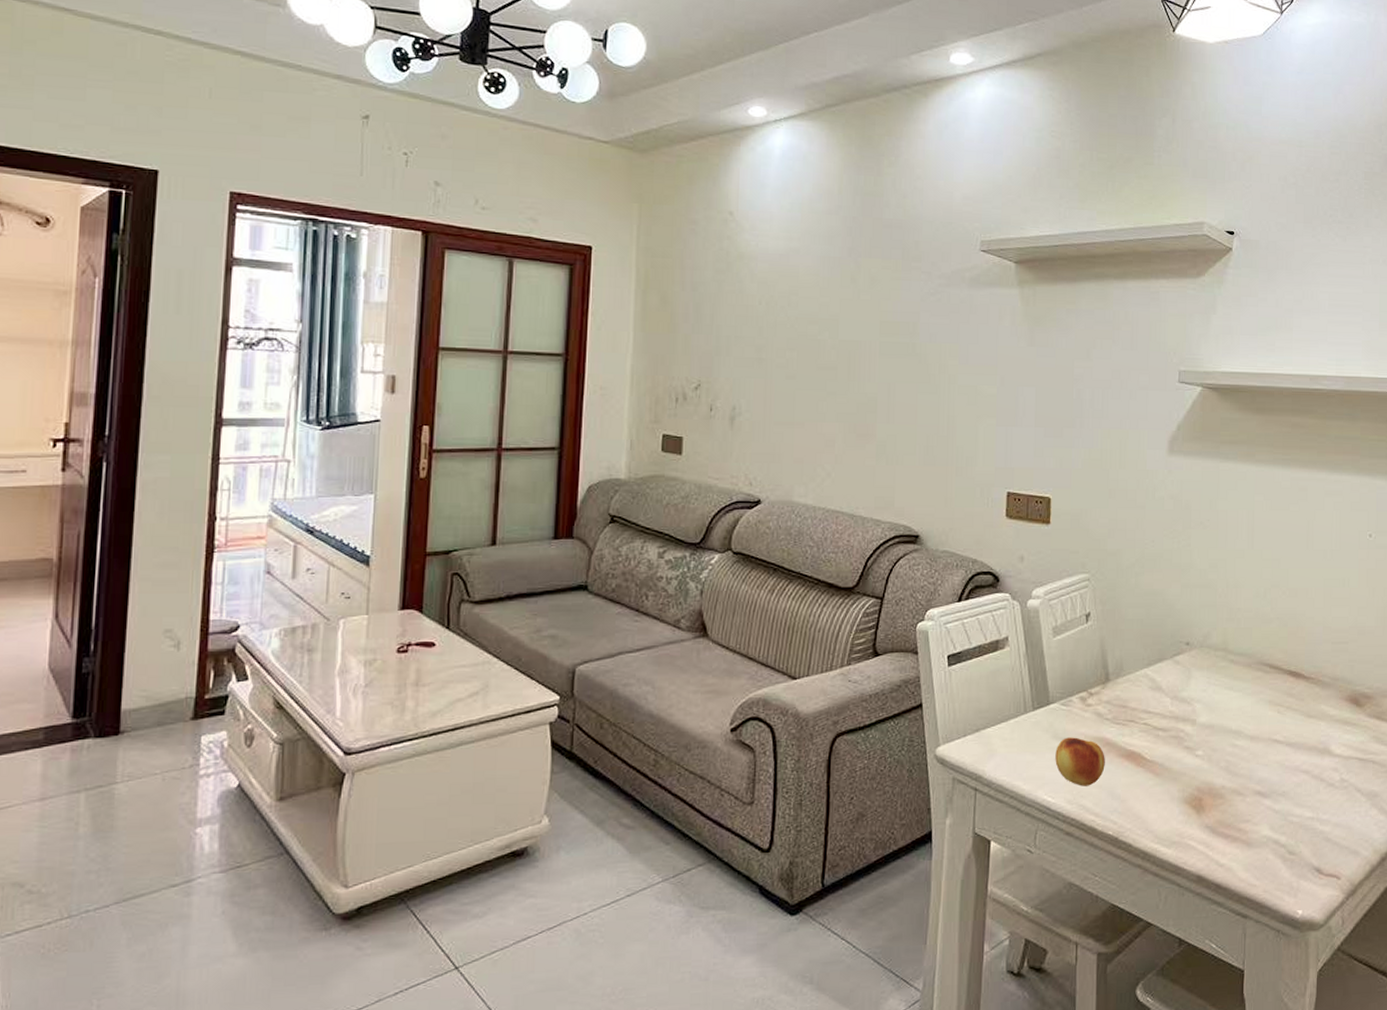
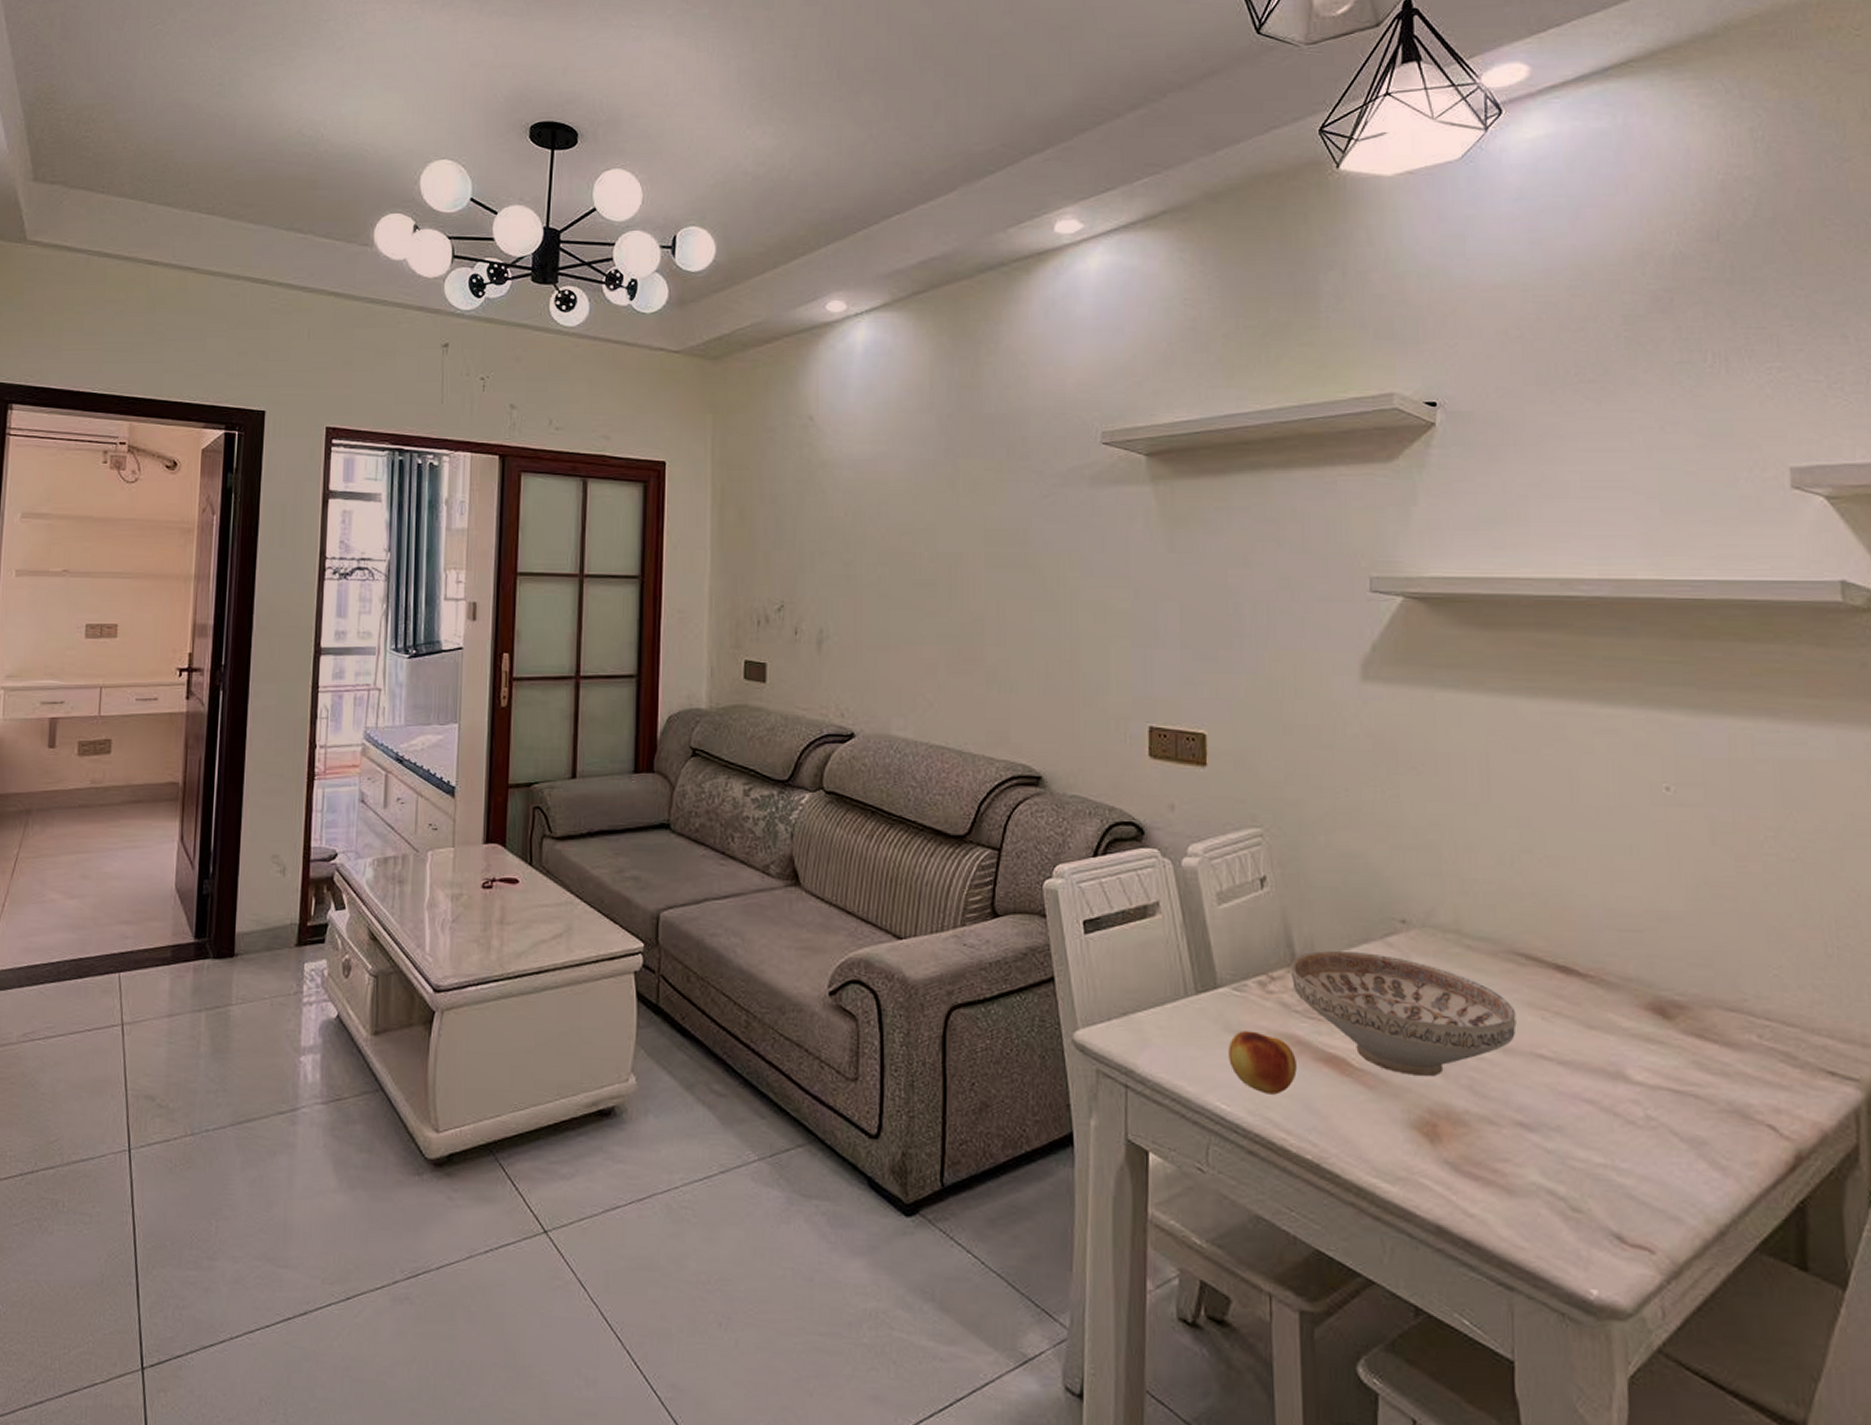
decorative bowl: none [1104,669,1261,763] -> present [1290,950,1517,1077]

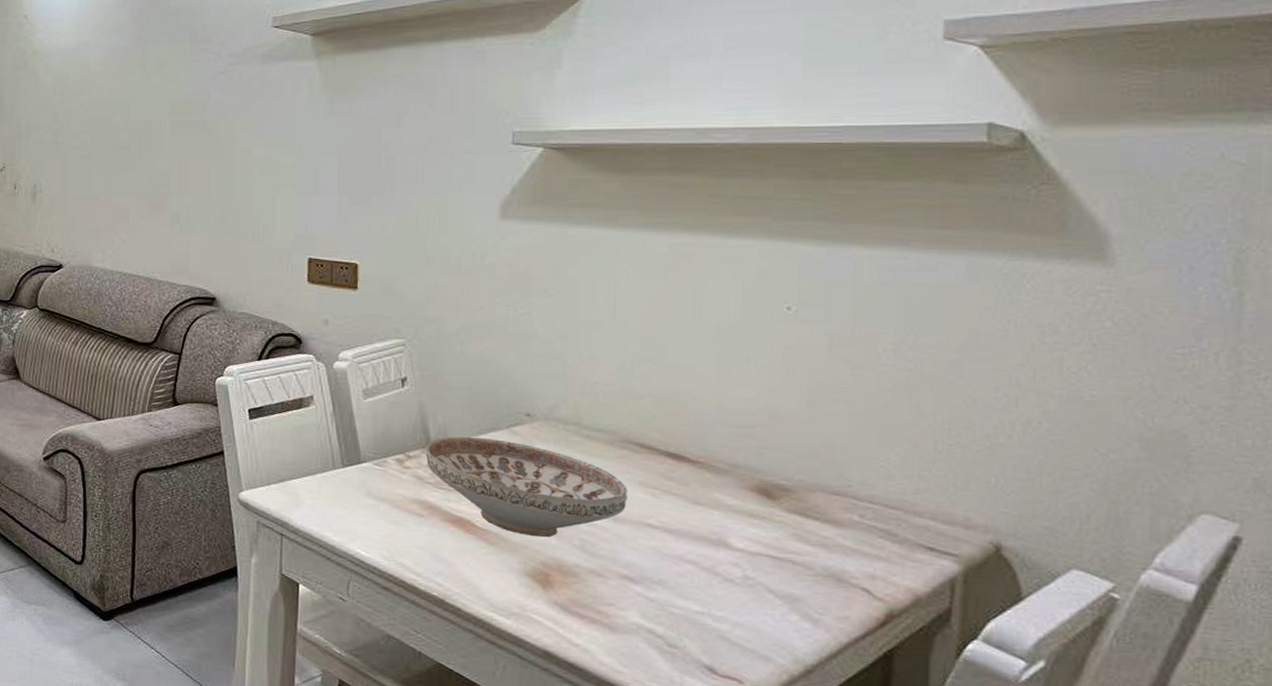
fruit: present [1228,1031,1297,1095] -> none [369,496,427,546]

